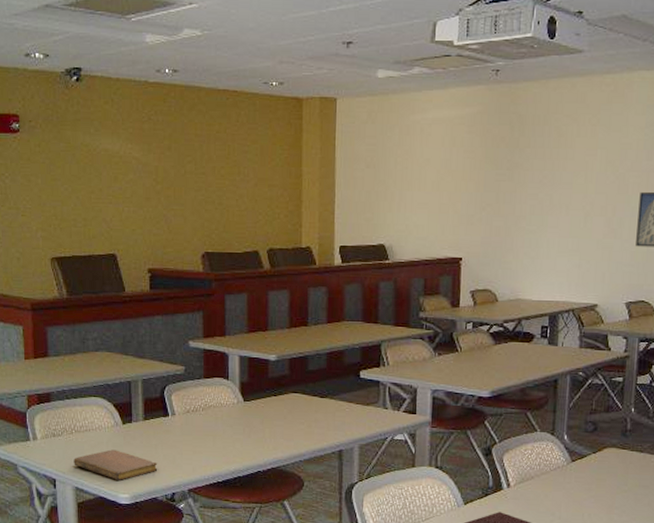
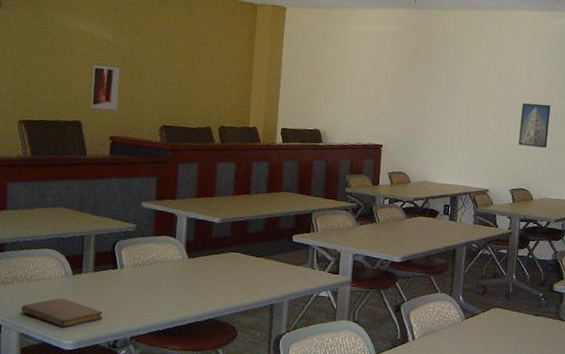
wall art: none [123,186,153,241] -> present [91,63,121,111]

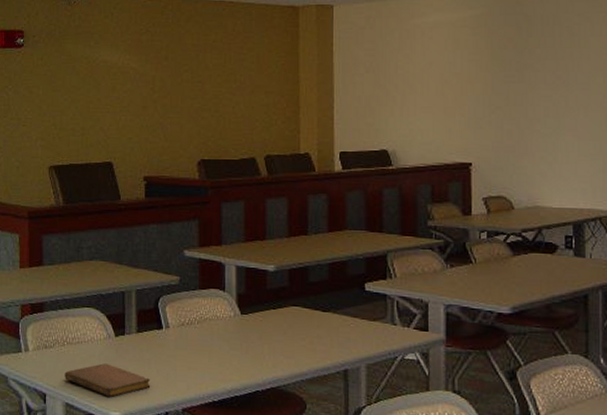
wall art: present [91,63,121,111] -> none [121,96,150,149]

